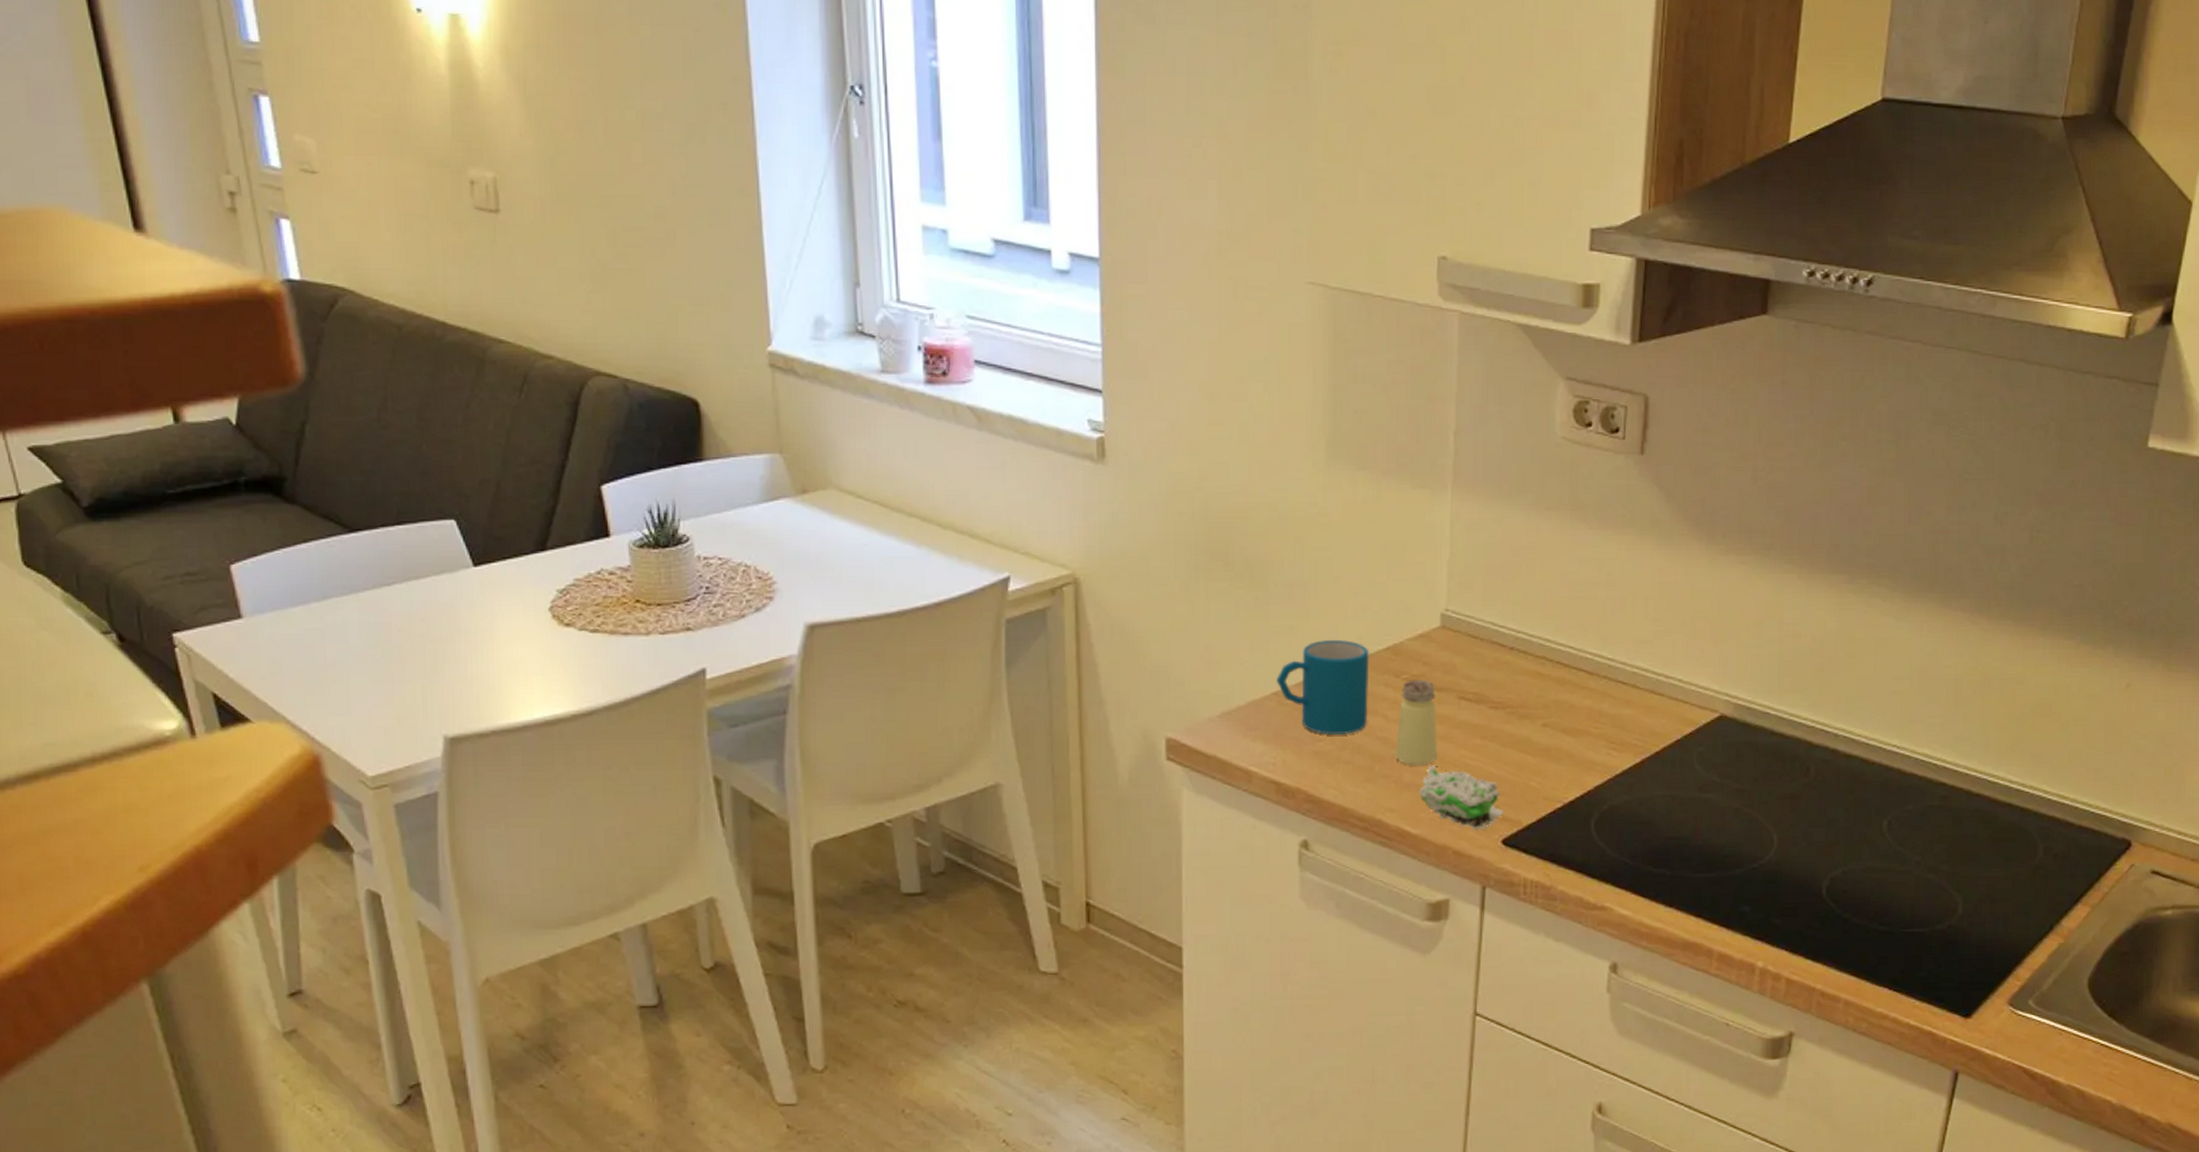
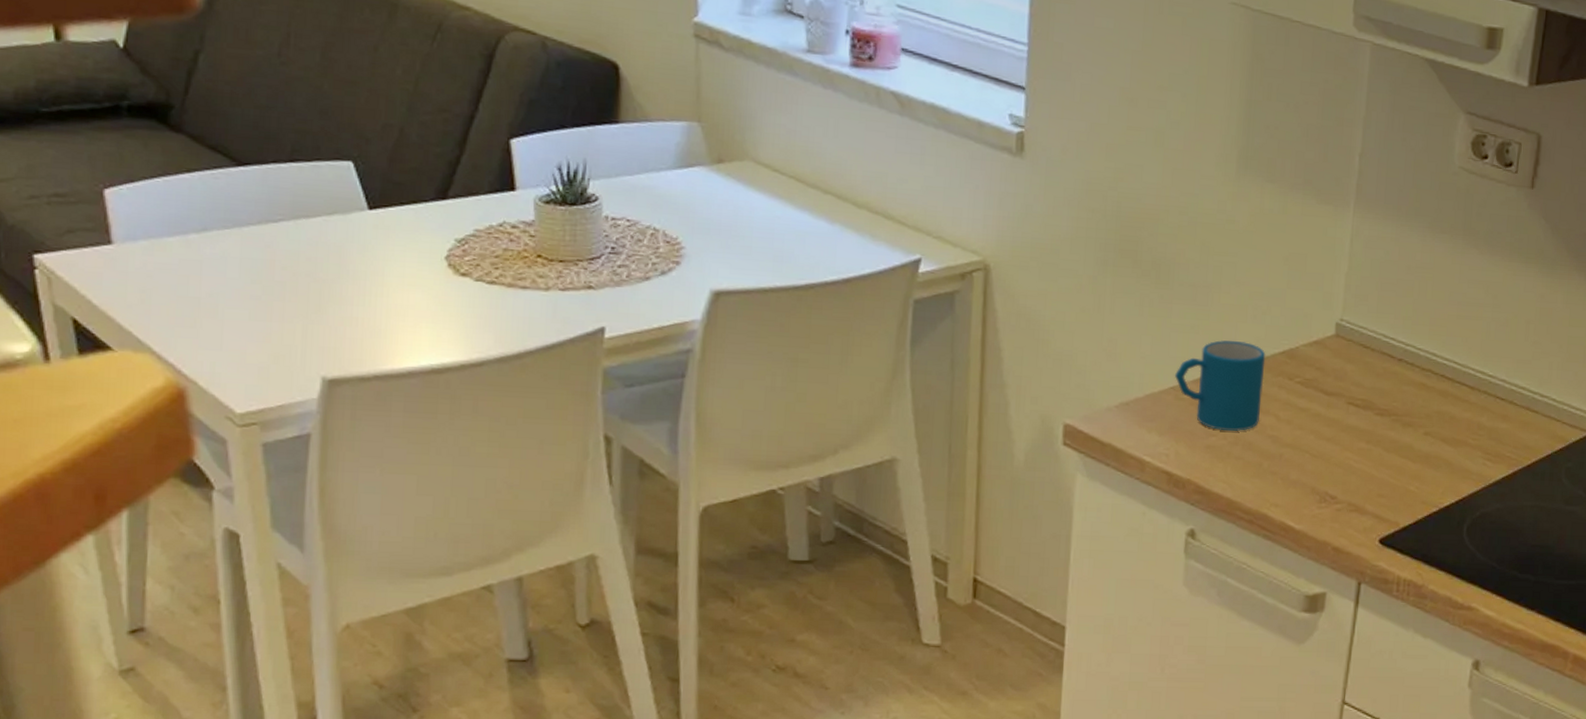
saltshaker: present [1395,679,1438,766] -> none [1283,383,1326,465]
sponge: present [1418,765,1505,830] -> none [1303,465,1384,529]

